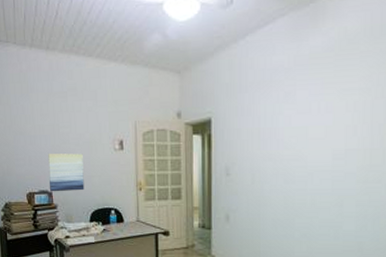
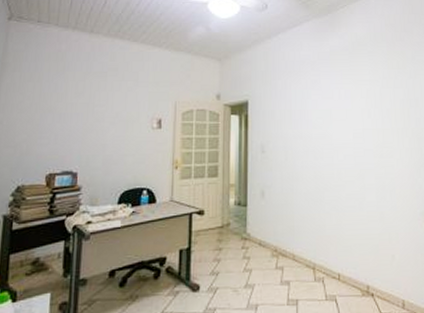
wall art: present [48,153,85,192] -> none [74,131,117,173]

